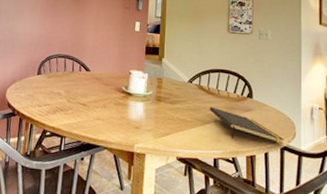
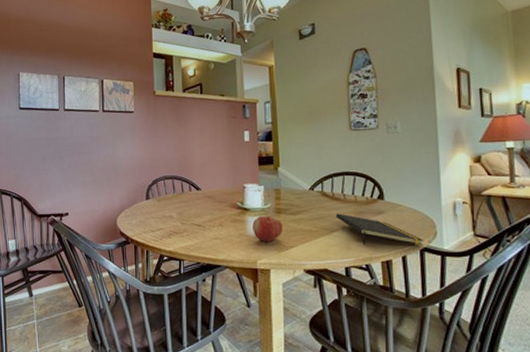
fruit: none [133,101,162,127] -> present [252,215,283,242]

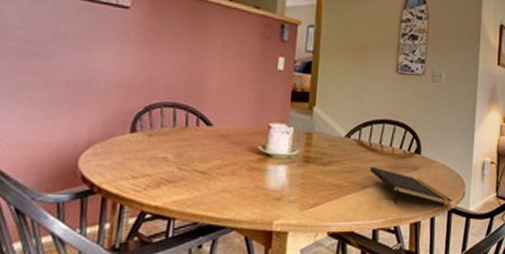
fruit: present [252,215,283,242] -> none [273,164,311,197]

